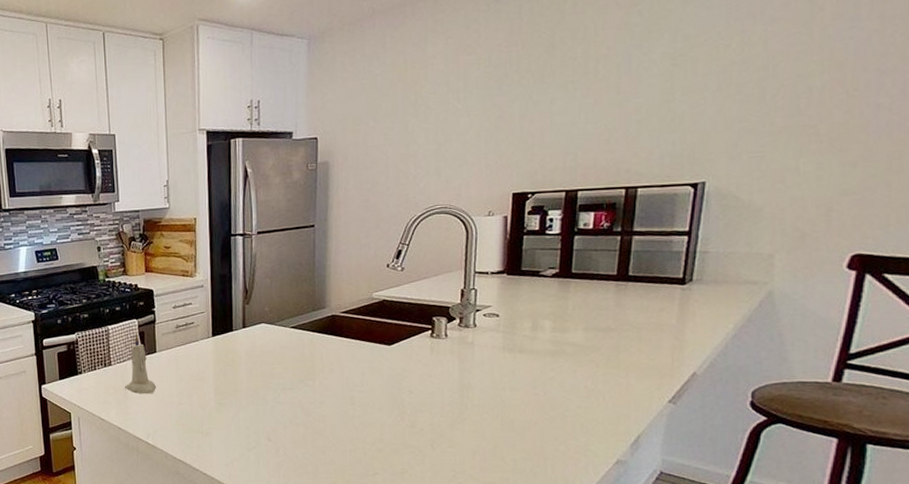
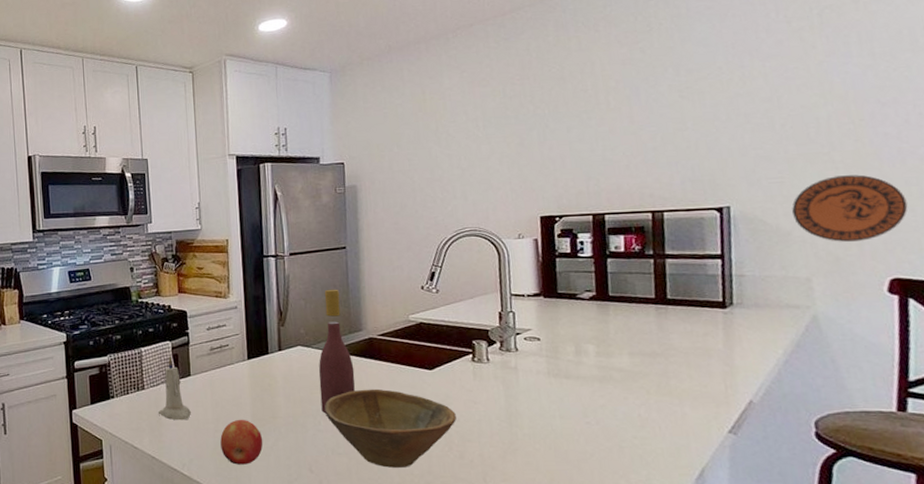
apple: none [184,392,225,434] -> present [220,419,263,465]
wine bottle: none [281,267,316,387] -> present [318,289,355,414]
bowl: none [284,363,410,436] -> present [324,388,456,468]
decorative plate: none [766,148,885,219] -> present [791,174,908,243]

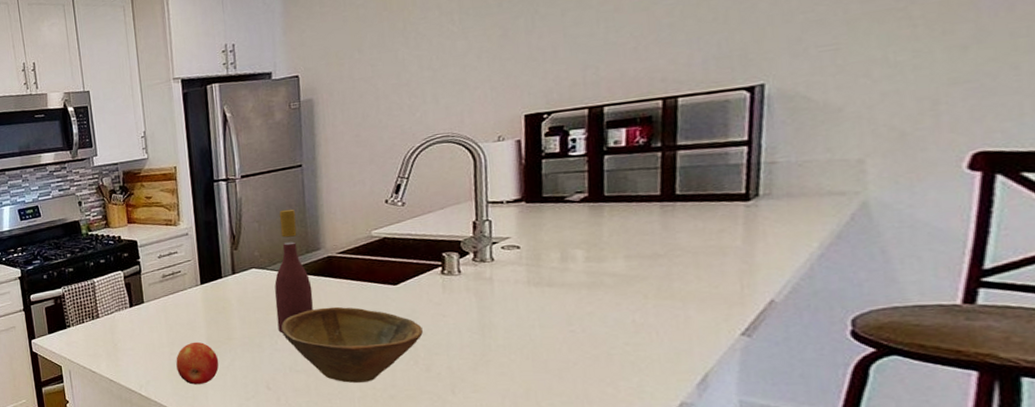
candle: present [157,356,191,421] -> none [113,285,146,346]
decorative plate: present [791,174,908,243] -> none [846,30,1010,115]

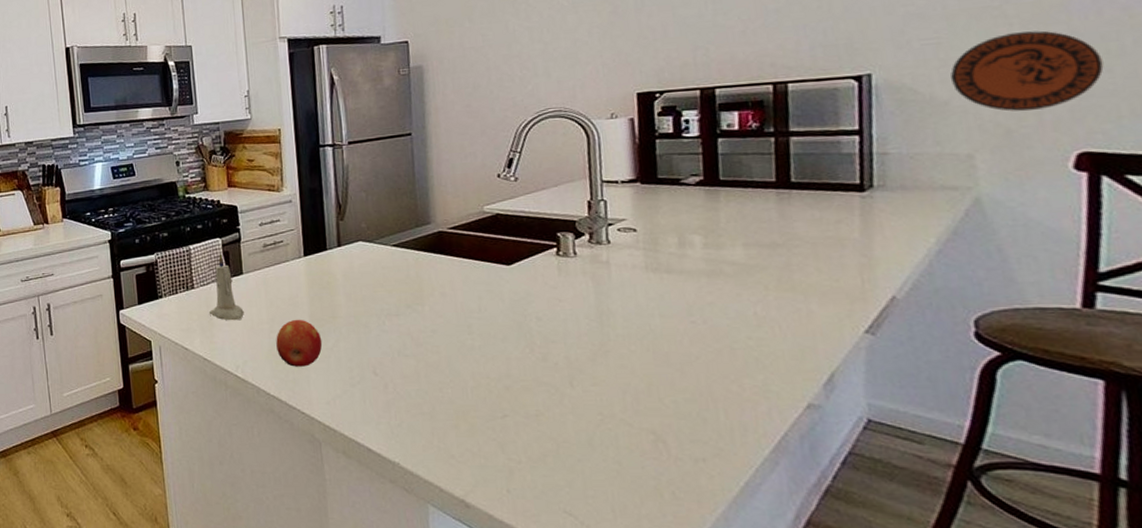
candle: none [113,285,146,346] -> present [208,253,244,321]
wine bottle: present [274,209,313,333] -> none [382,179,423,313]
bowl: present [281,306,423,383] -> none [388,286,539,371]
decorative plate: none [846,30,1010,115] -> present [950,30,1104,112]

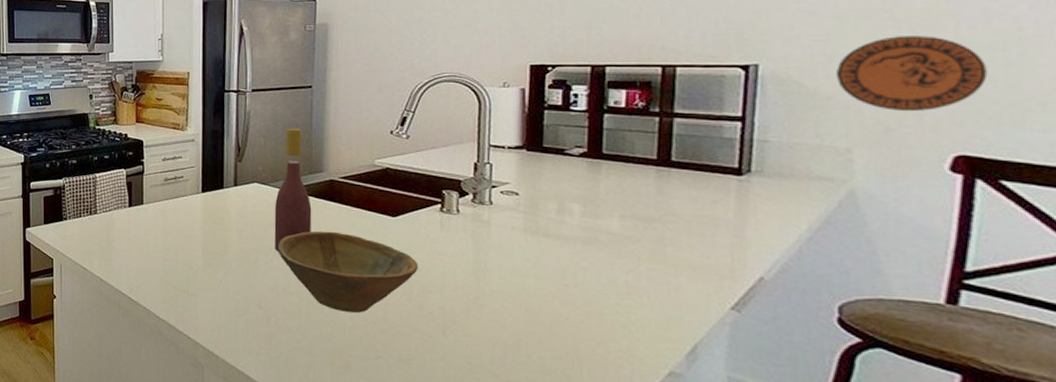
candle: present [208,253,244,321] -> none [108,183,141,247]
apple: present [276,319,323,367] -> none [169,250,213,295]
wine bottle: none [382,179,423,313] -> present [274,128,312,252]
bowl: none [388,286,539,371] -> present [277,231,418,313]

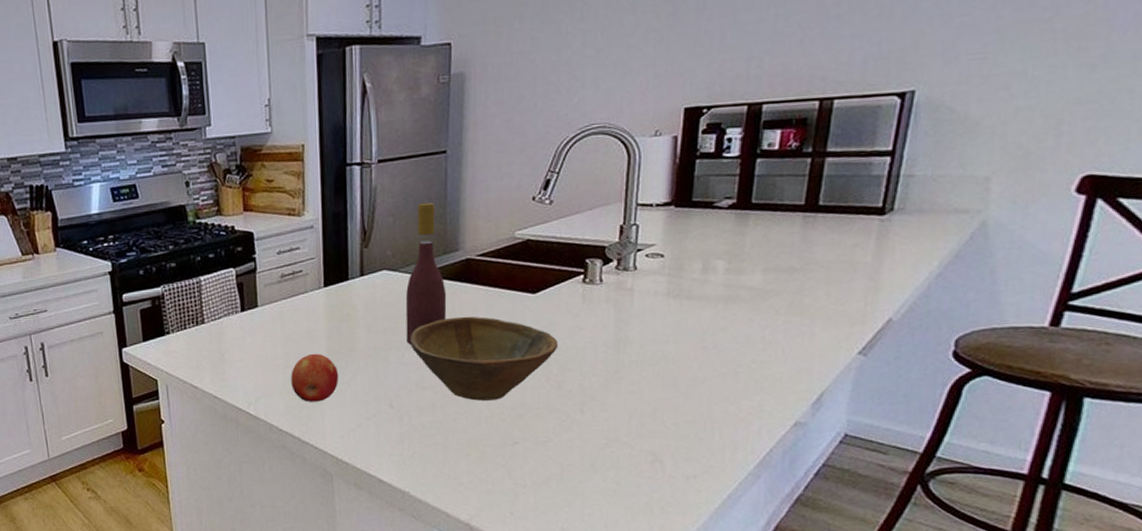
apple: none [169,250,213,295] -> present [291,353,339,402]
decorative plate: present [835,36,988,112] -> none [987,47,1128,133]

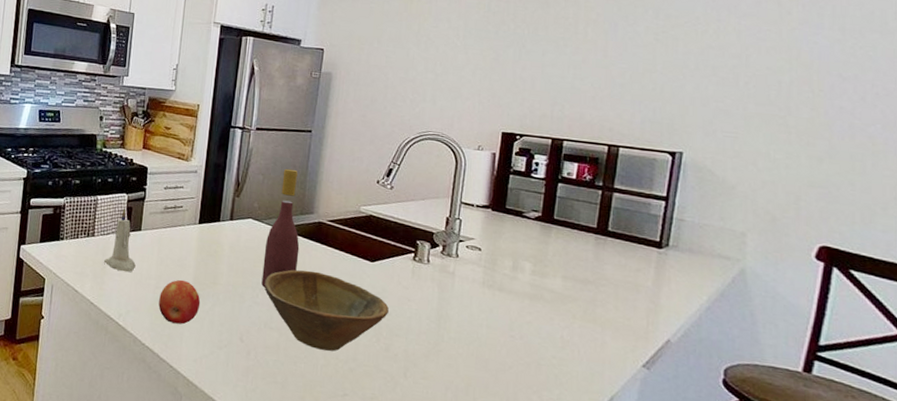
candle: none [220,285,258,357] -> present [103,208,136,273]

